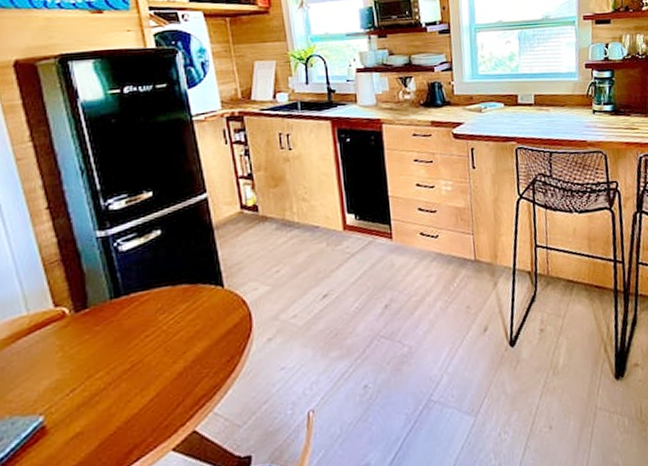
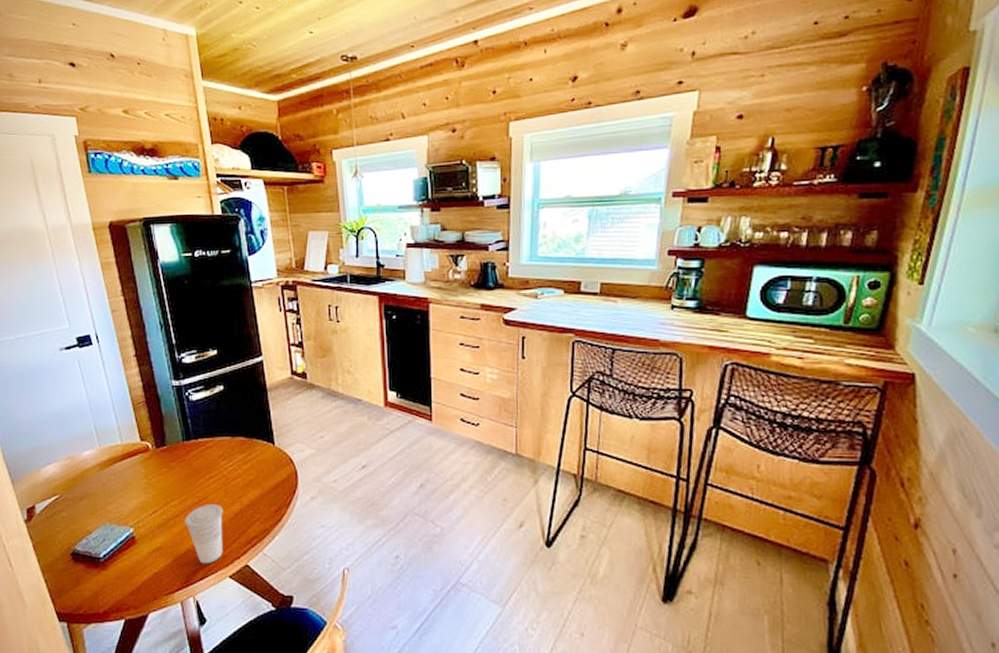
cup: none [113,366,164,442] -> present [184,504,223,564]

